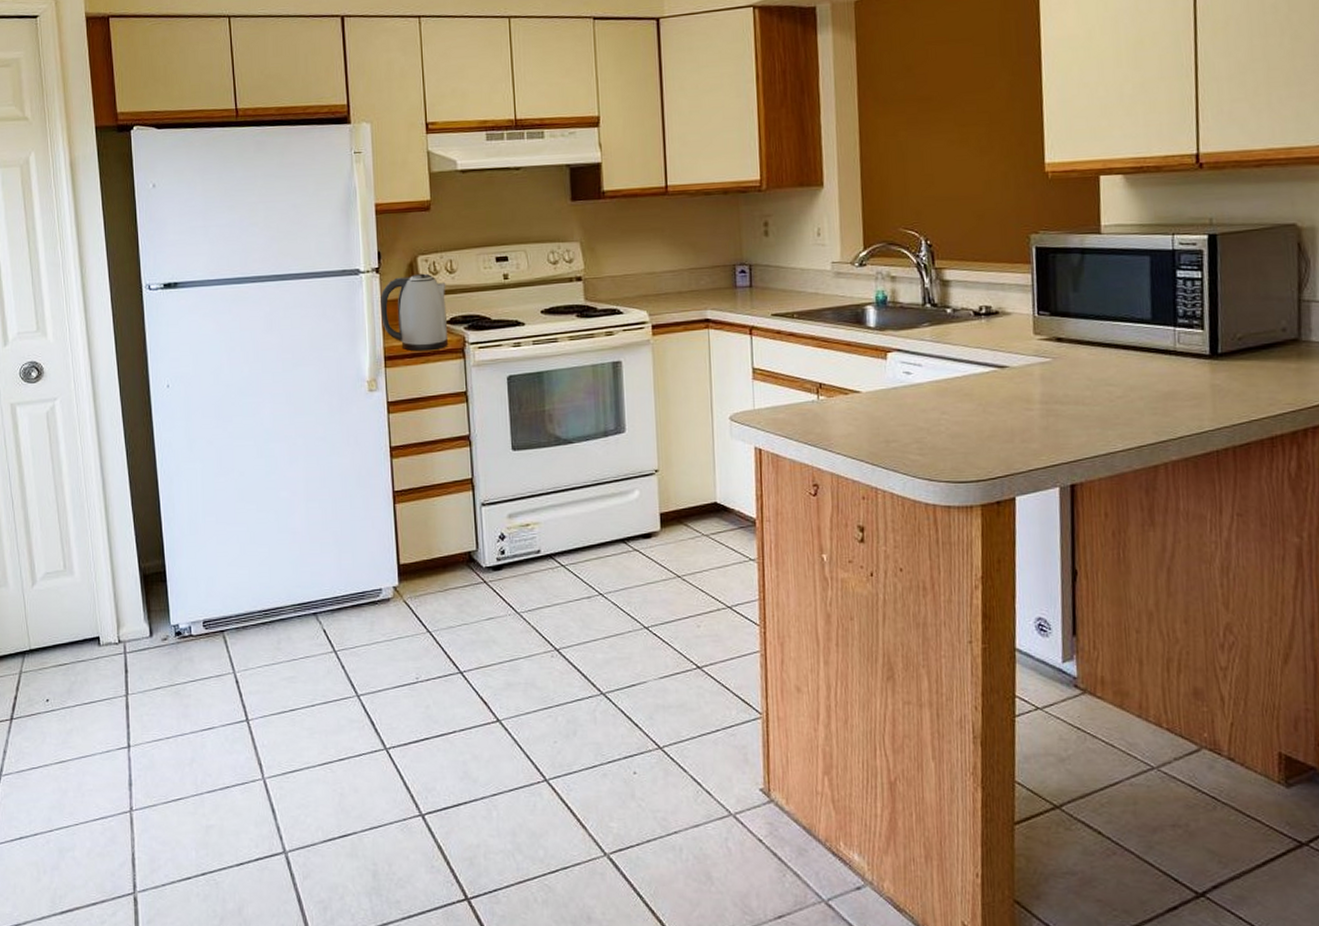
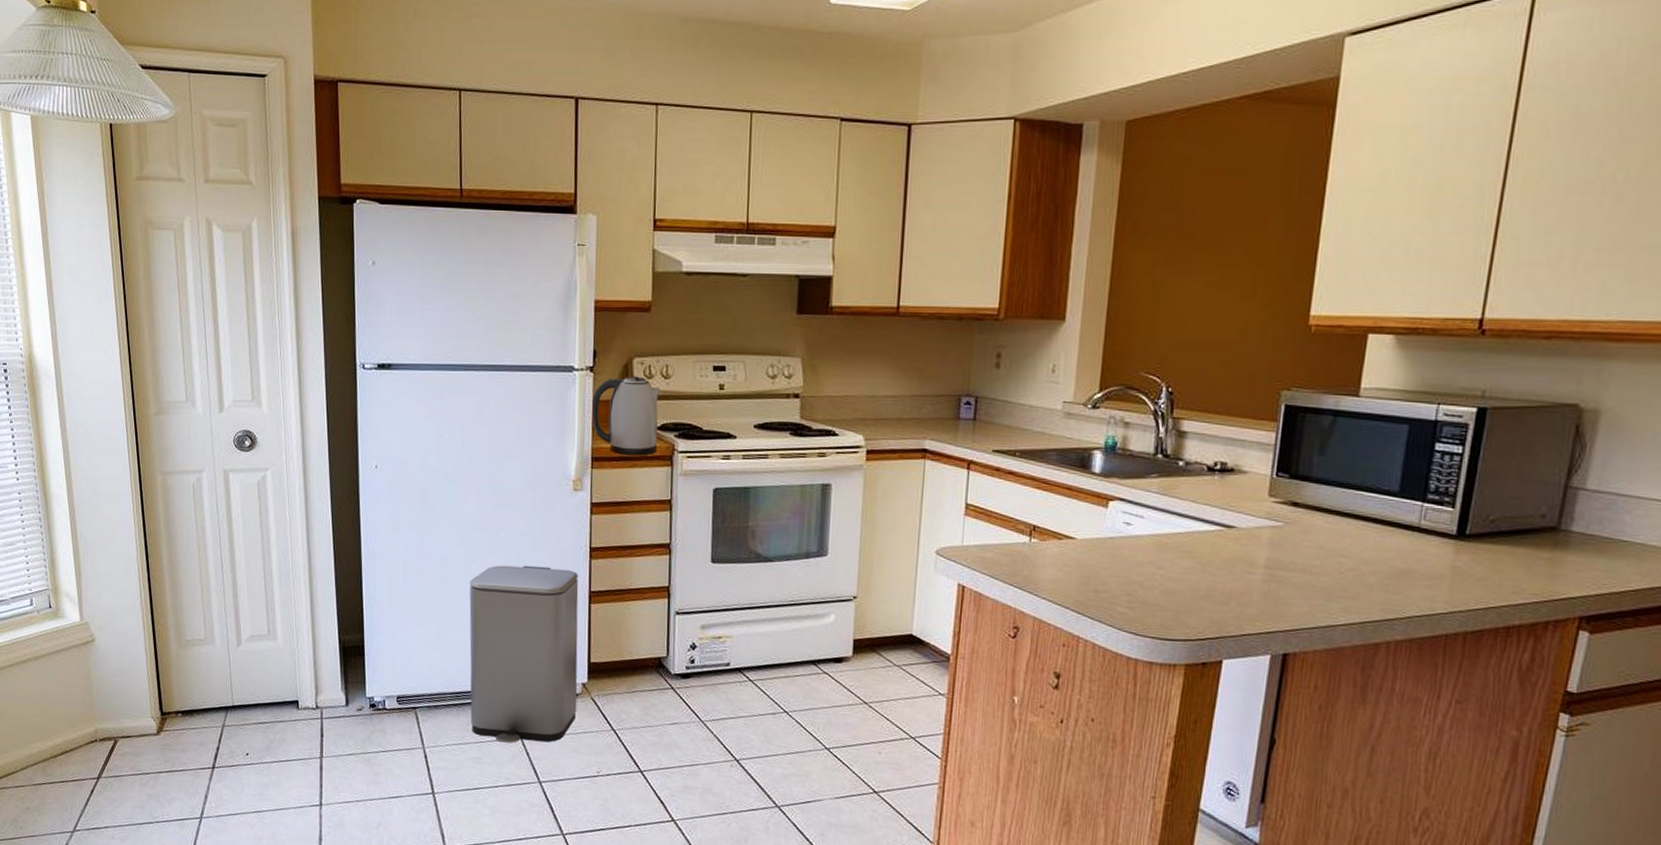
pedal bin: none [270,470,390,659] -> present [469,565,579,744]

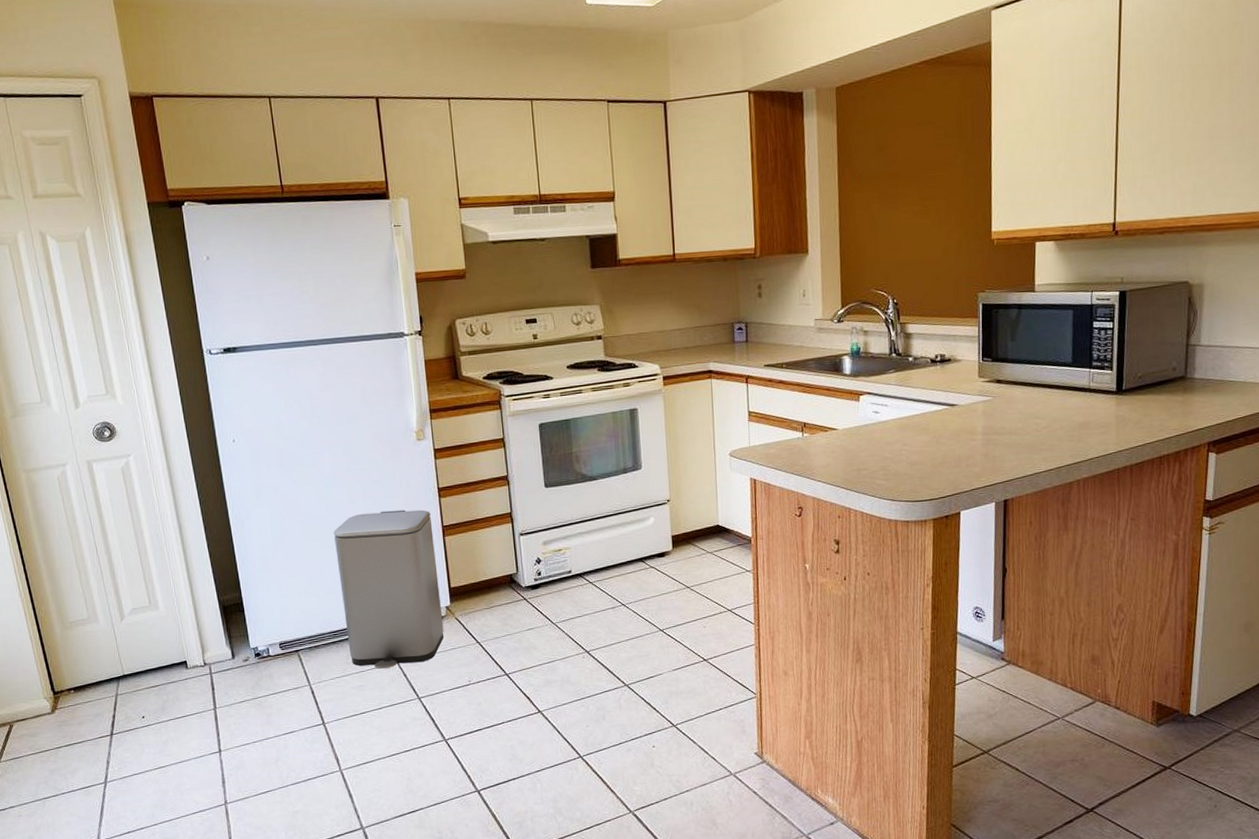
kettle: present [592,376,660,456] -> none [424,335,487,405]

